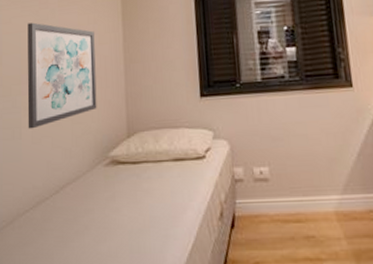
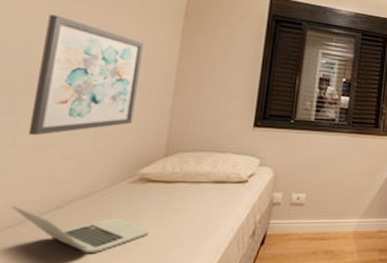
laptop: none [26,192,127,235] -> present [11,206,150,253]

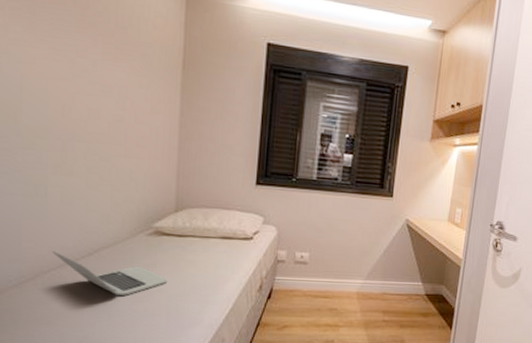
wall art: present [28,14,144,136] -> none [56,70,146,189]

